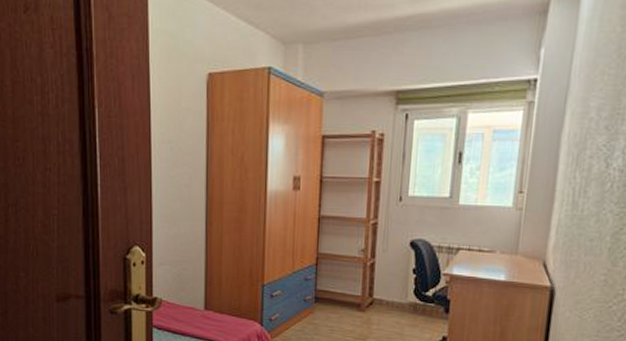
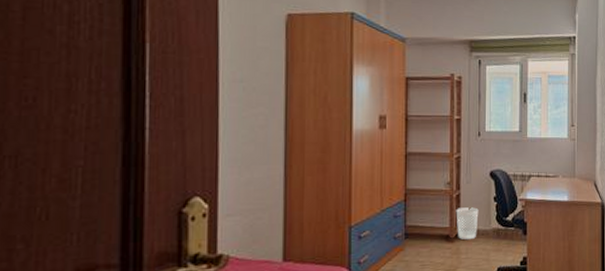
wastebasket: none [369,277,395,311] -> present [456,207,479,239]

